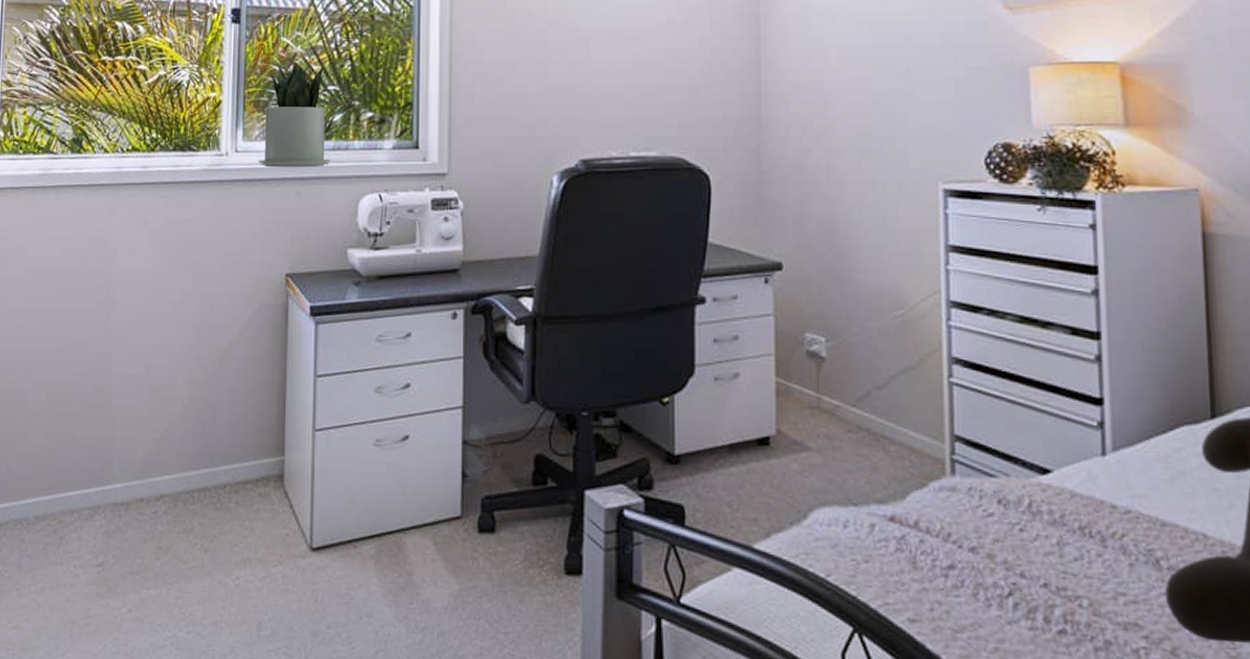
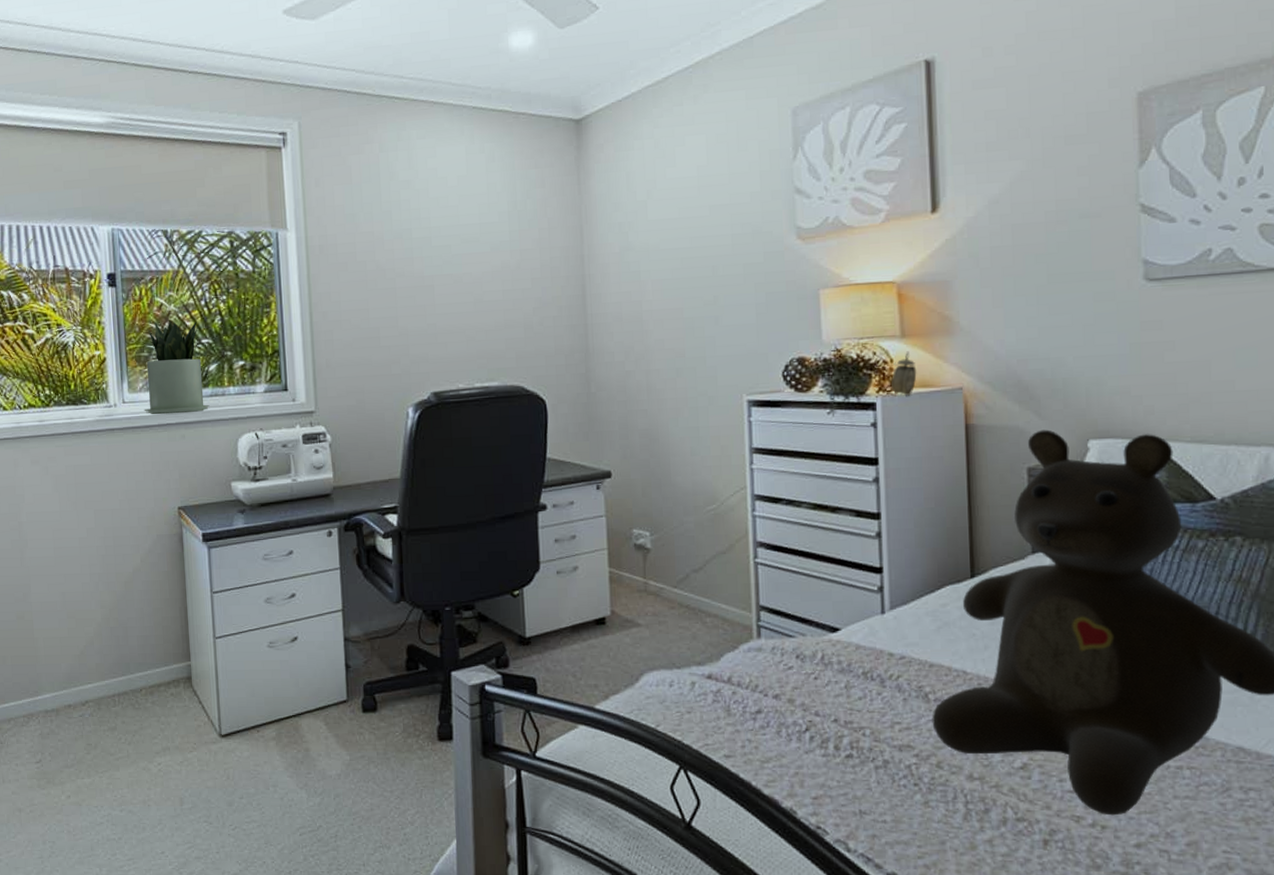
alarm clock: none [1113,143,1144,195] -> present [891,351,917,397]

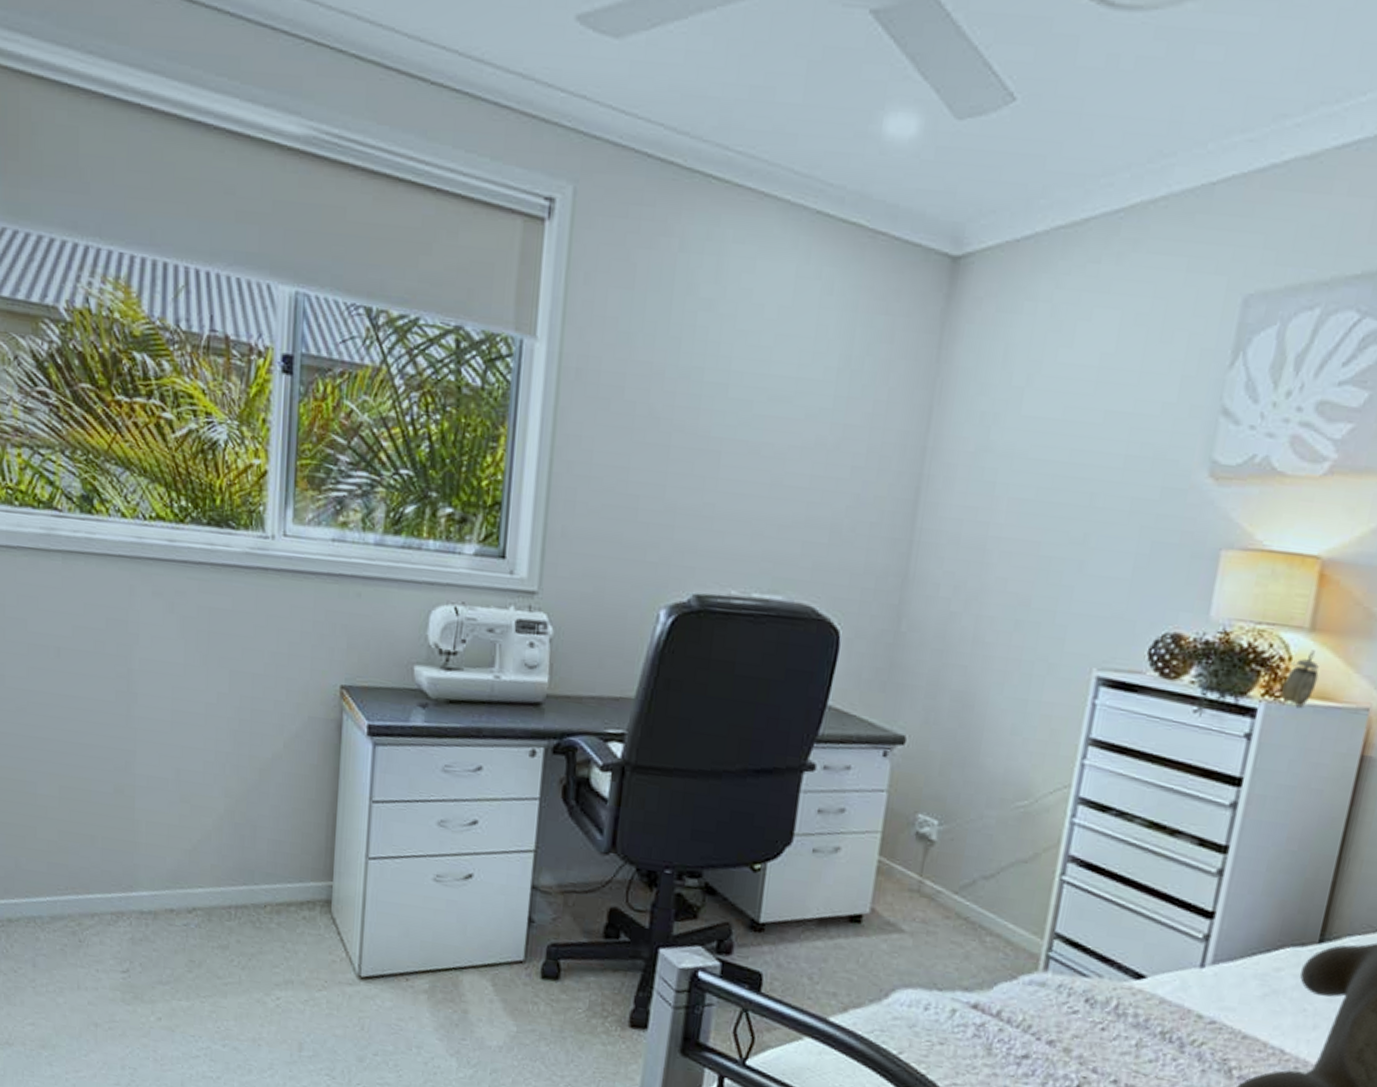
planter: present [144,320,210,415] -> none [310,434,400,566]

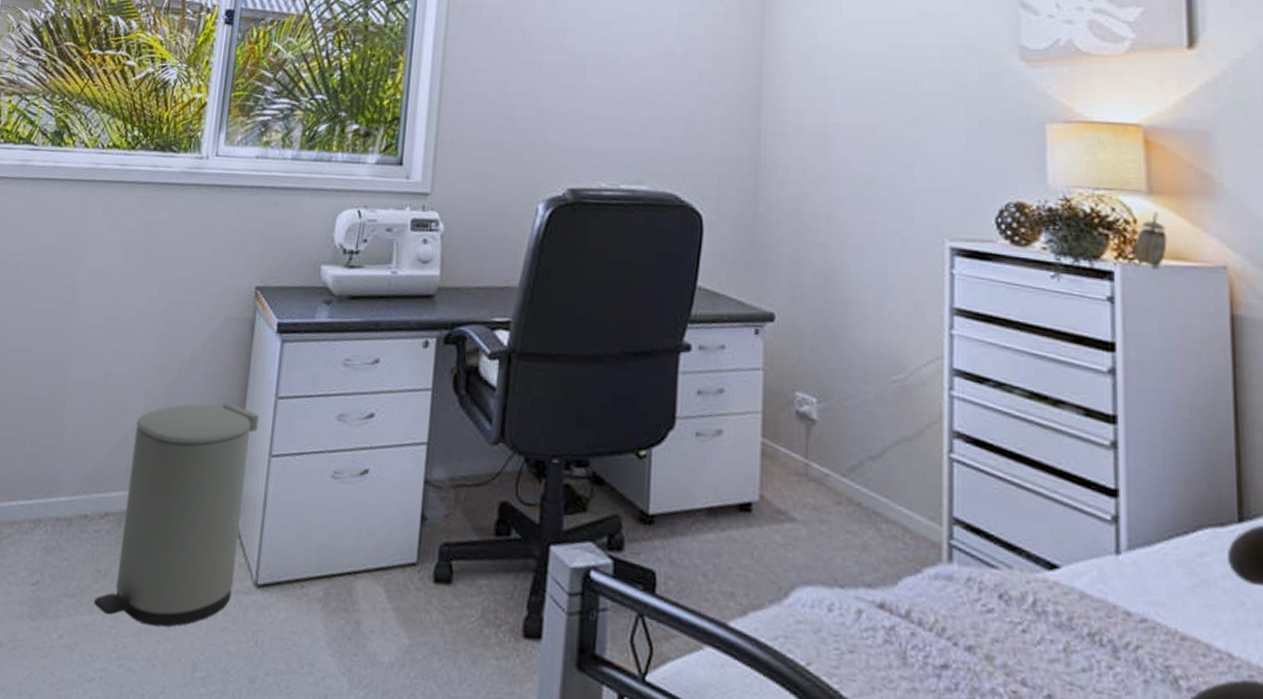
pedal bin: none [189,804,352,1012] -> present [93,402,259,627]

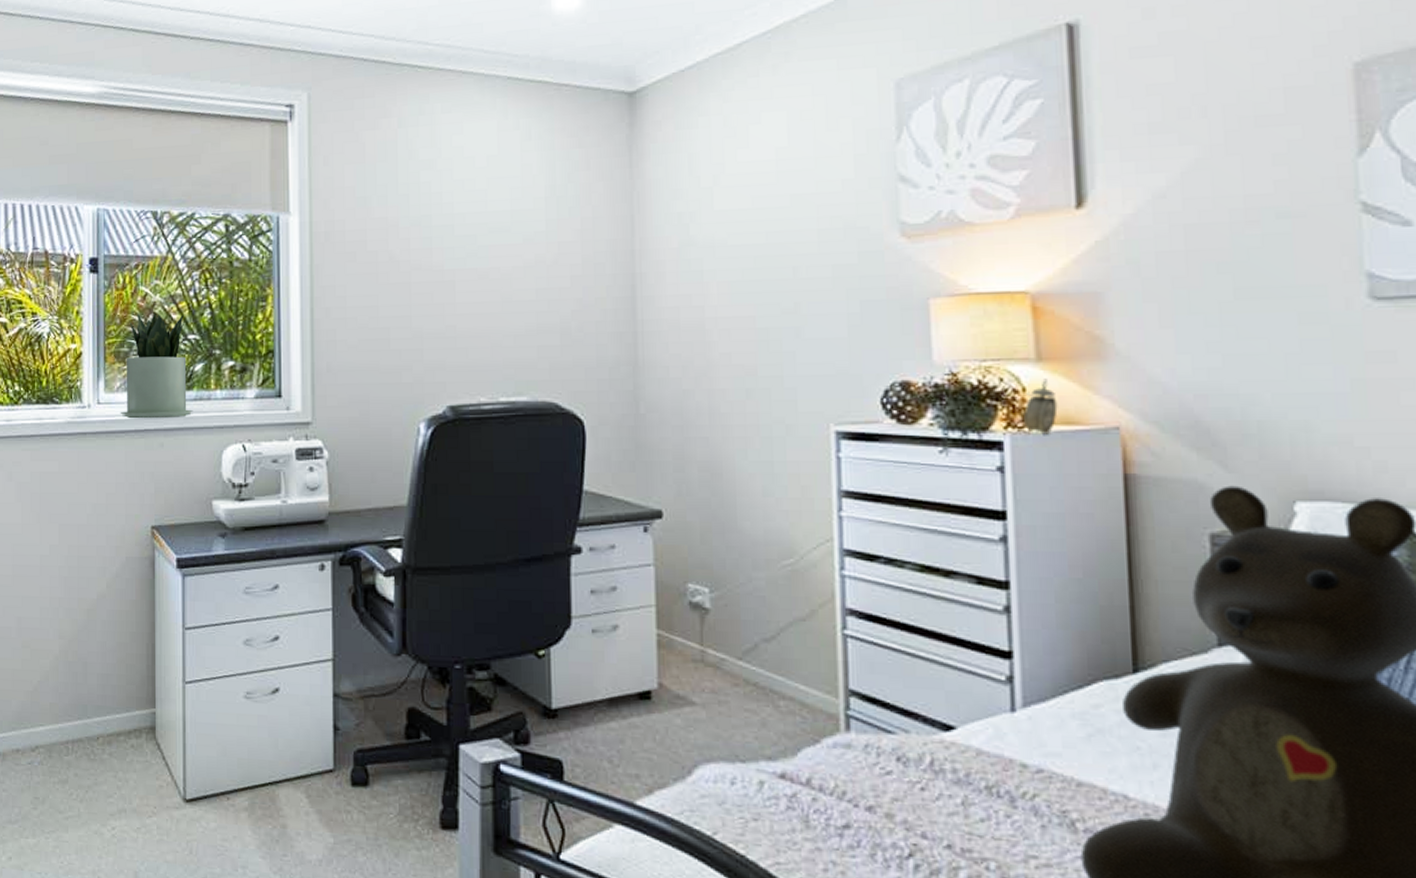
pedal bin: present [93,402,259,627] -> none [35,636,169,843]
planter: none [237,69,314,178] -> present [120,312,193,419]

